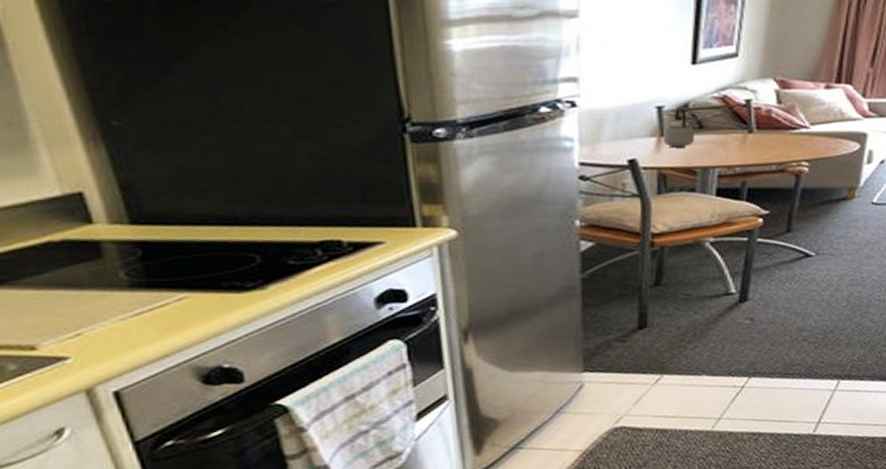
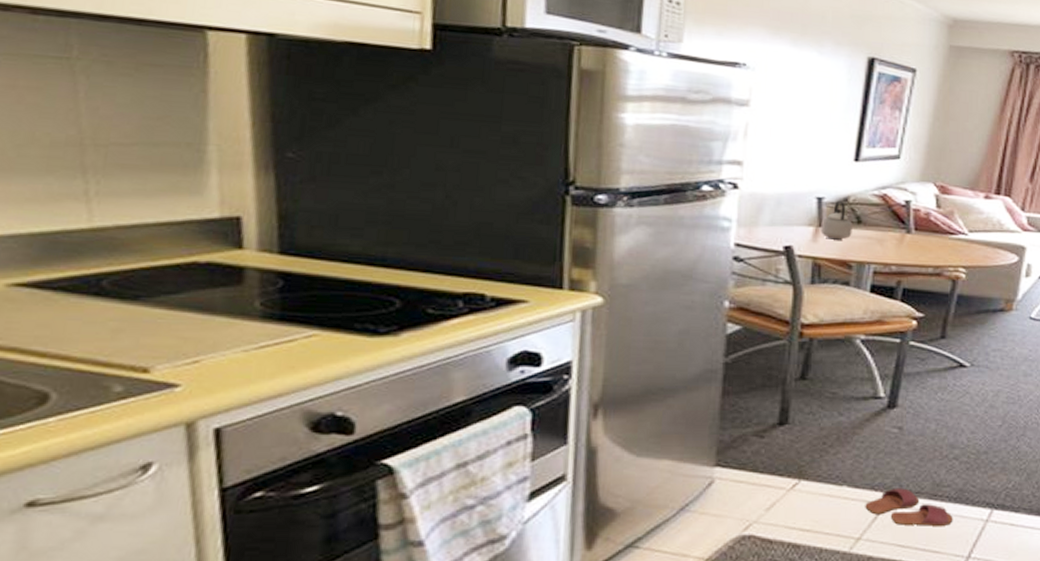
slippers: none [723,371,804,403] -> present [865,488,953,526]

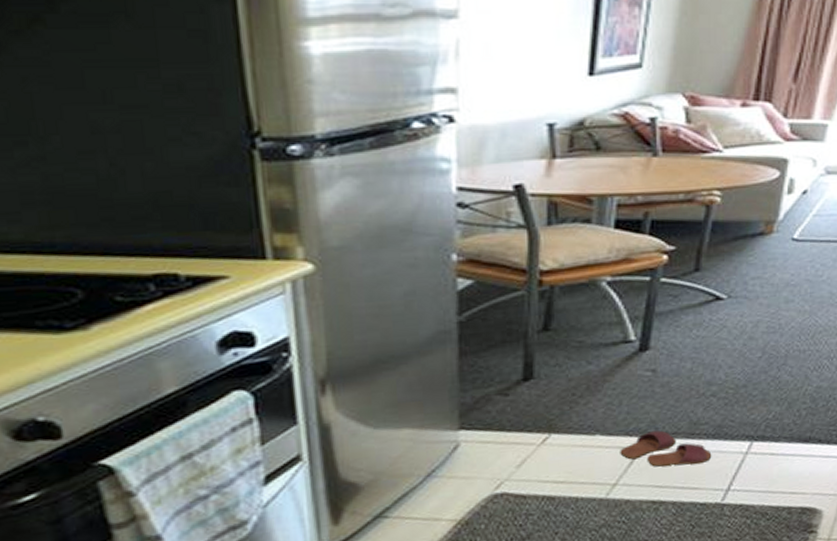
teapot: present [821,200,852,240] -> none [554,124,591,172]

